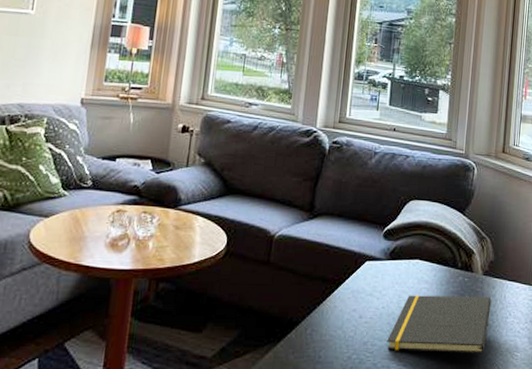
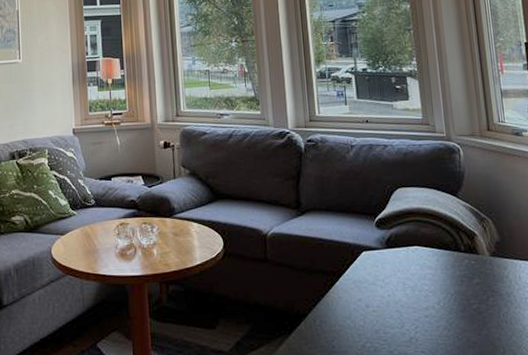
notepad: present [387,295,492,354] -> none [399,278,508,338]

